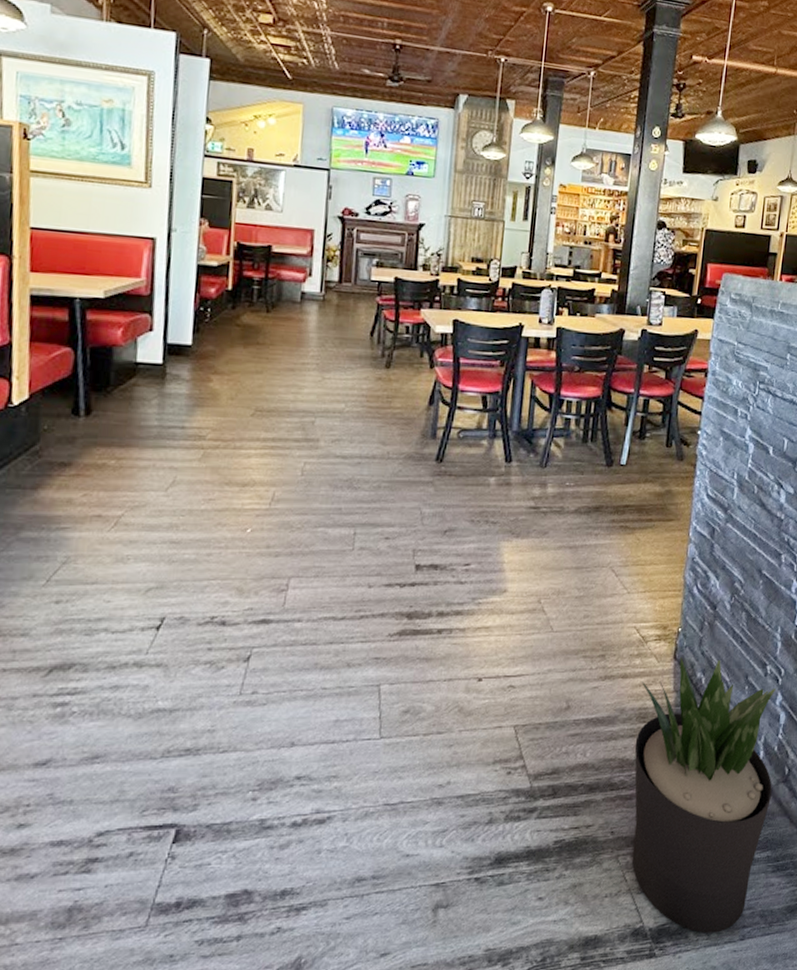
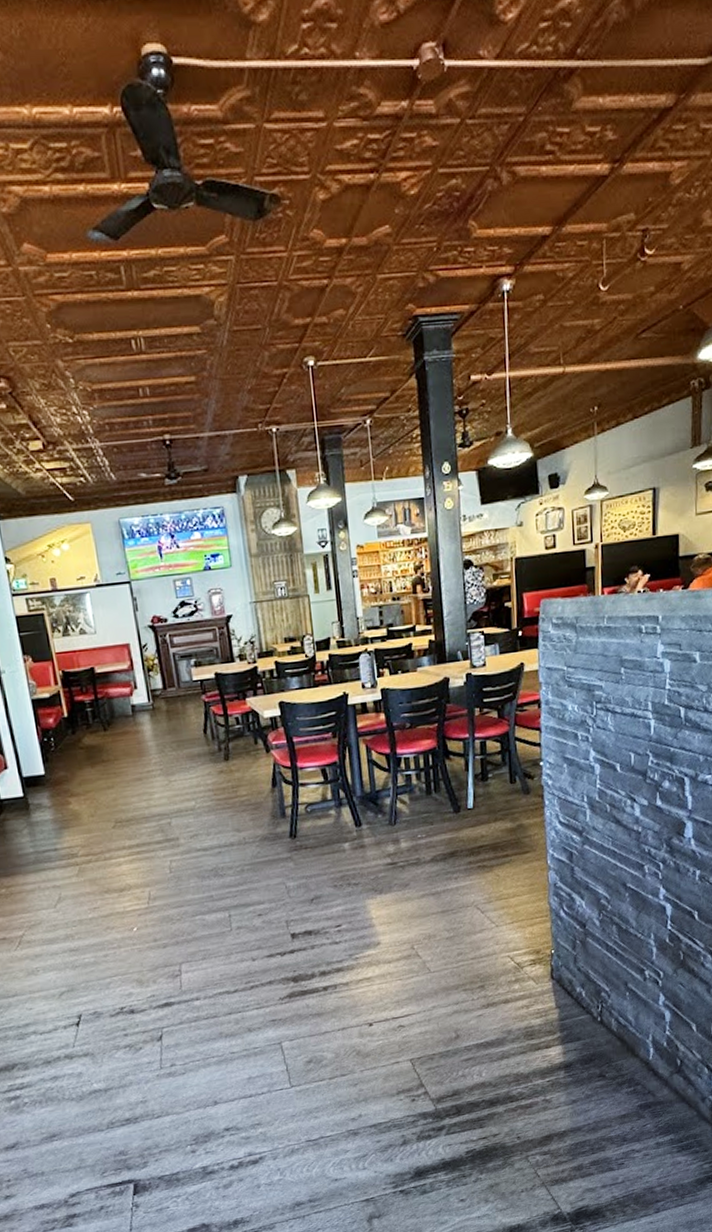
planter: present [632,656,776,934] -> none [523,973,667,1211]

